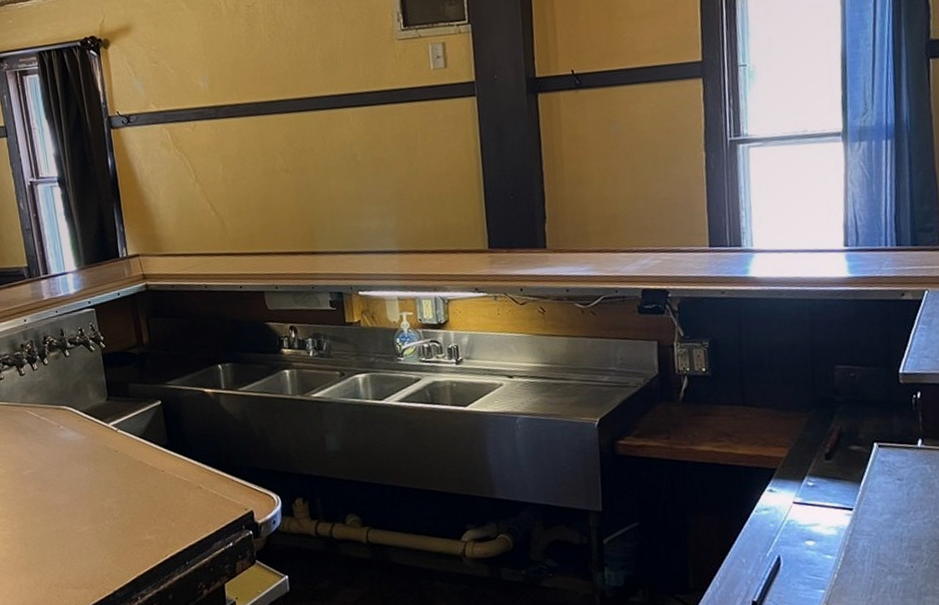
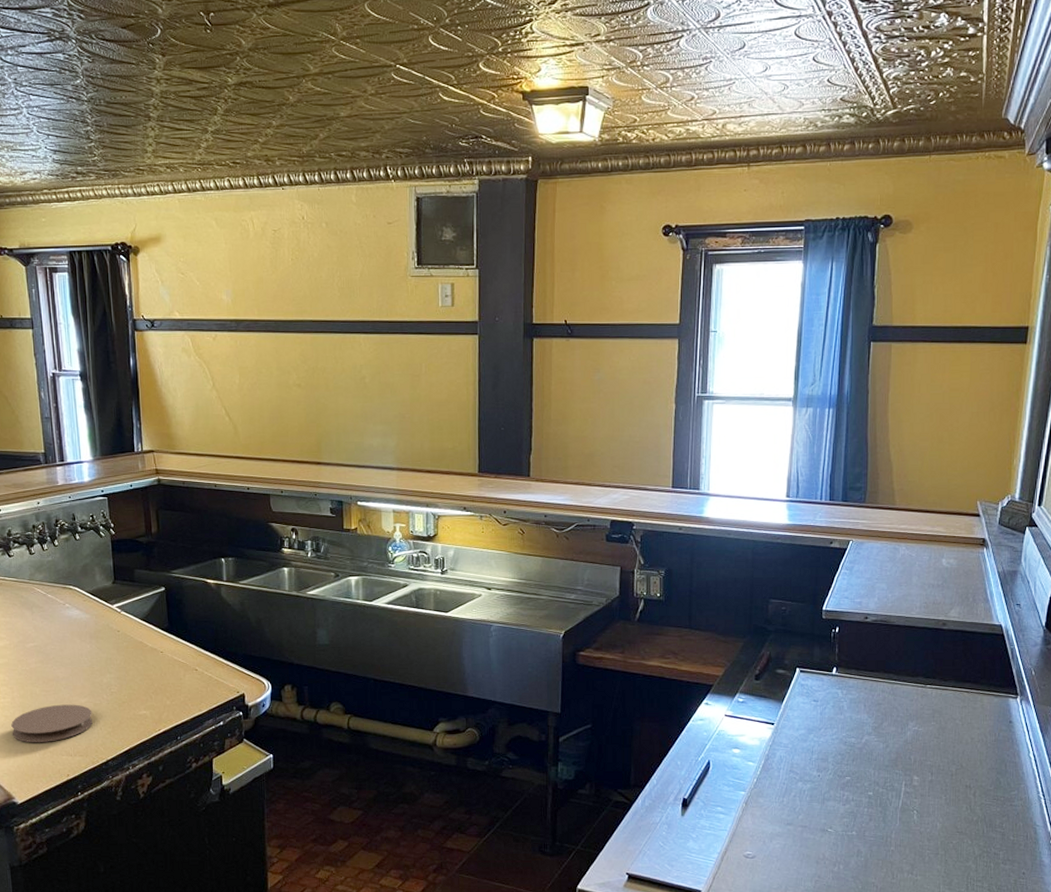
coaster: none [13,533,97,577] -> present [11,704,93,742]

